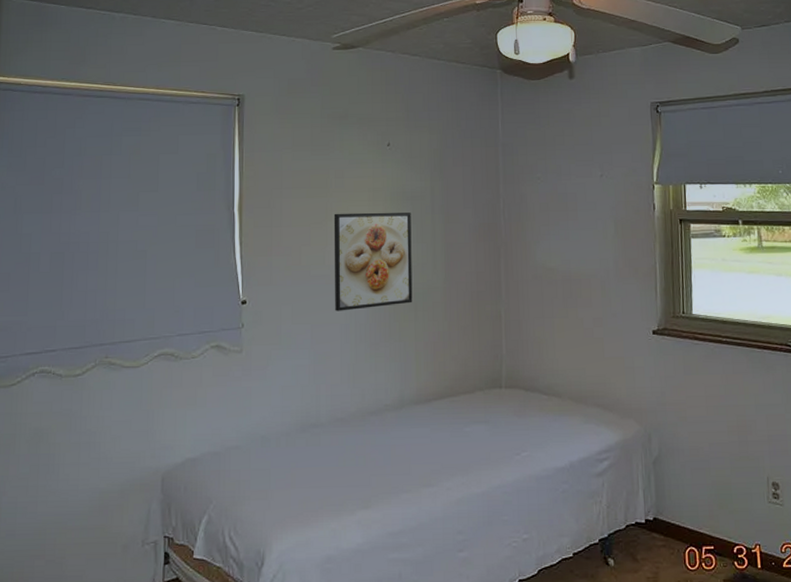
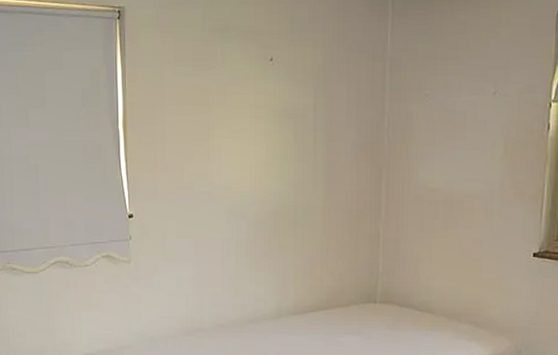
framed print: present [334,212,413,311] -> none [215,130,293,227]

